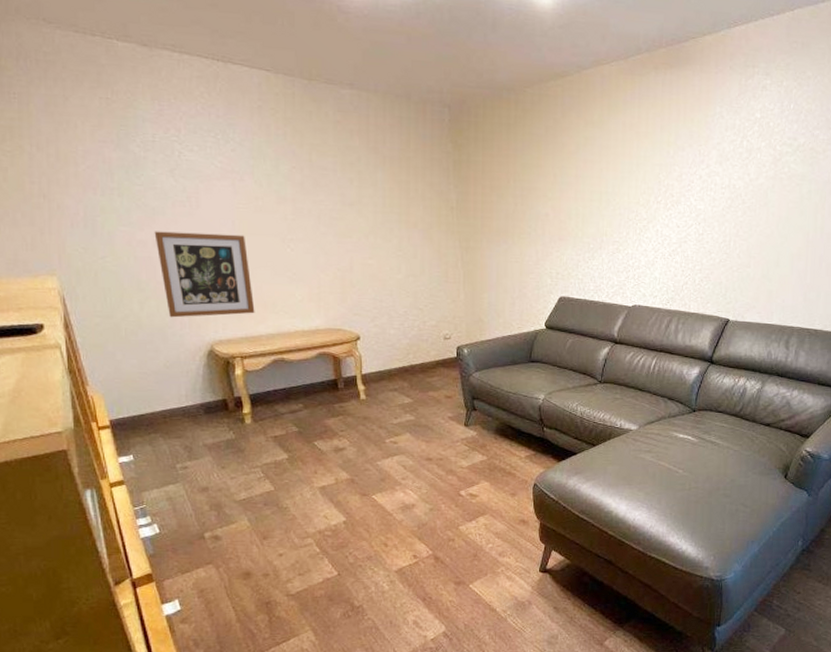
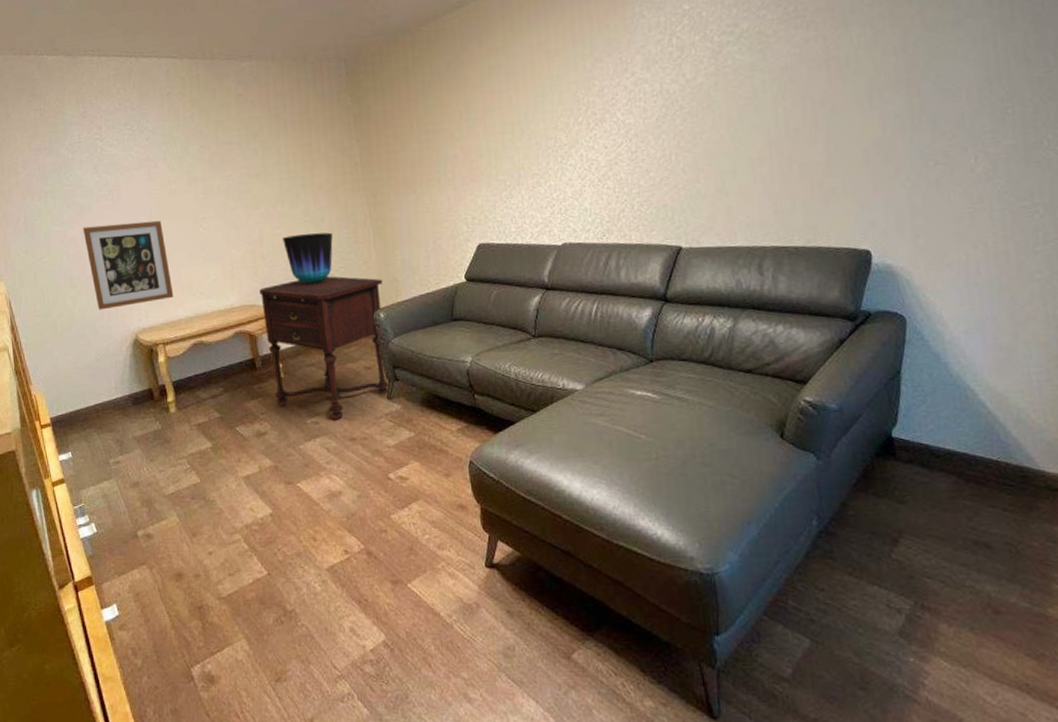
side table: none [347,310,469,441] -> present [259,276,389,420]
vase: none [374,267,424,316] -> present [283,232,333,284]

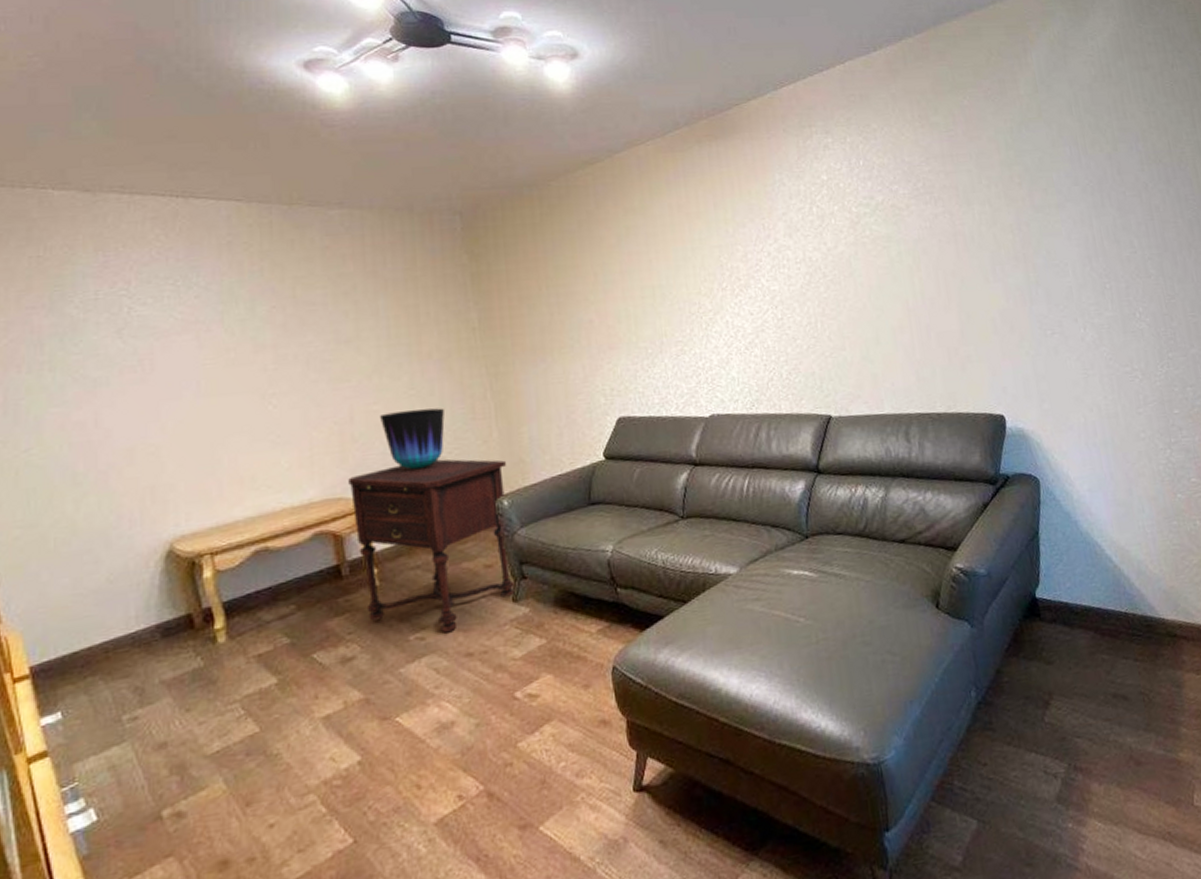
wall art: present [83,220,174,310] -> none [95,397,228,515]

